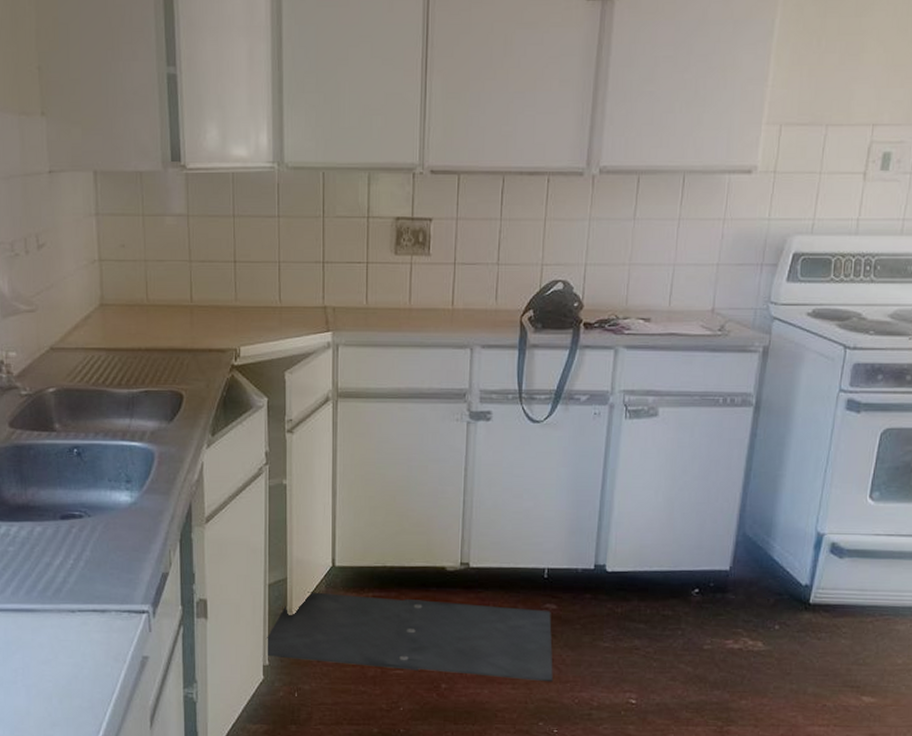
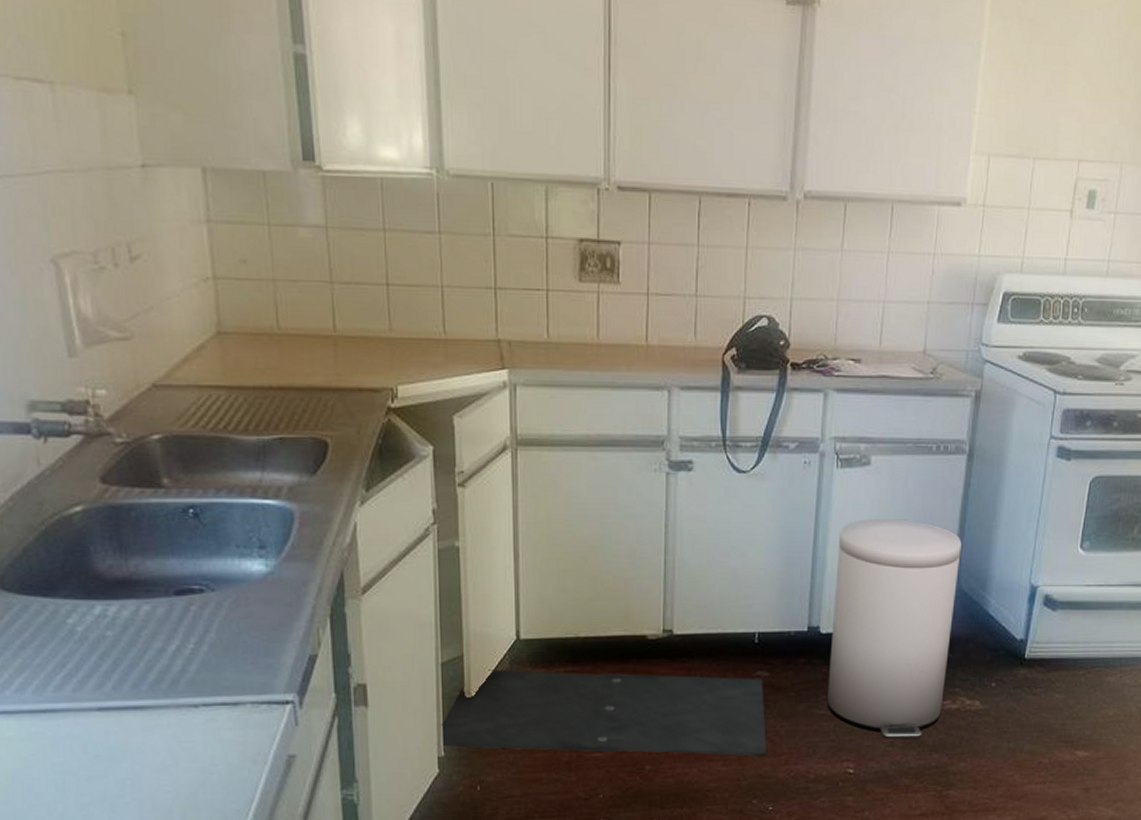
pedal bin: none [610,465,747,675] -> present [826,518,962,739]

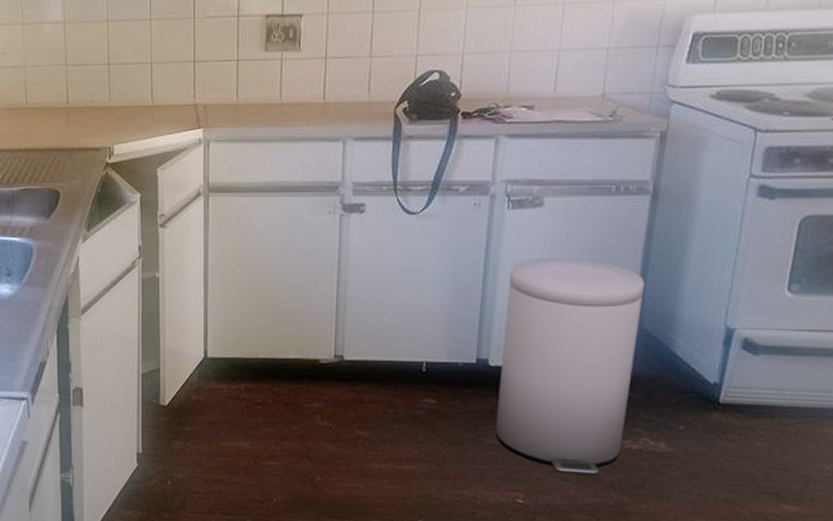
door mat: present [440,669,767,756] -> none [139,382,433,479]

